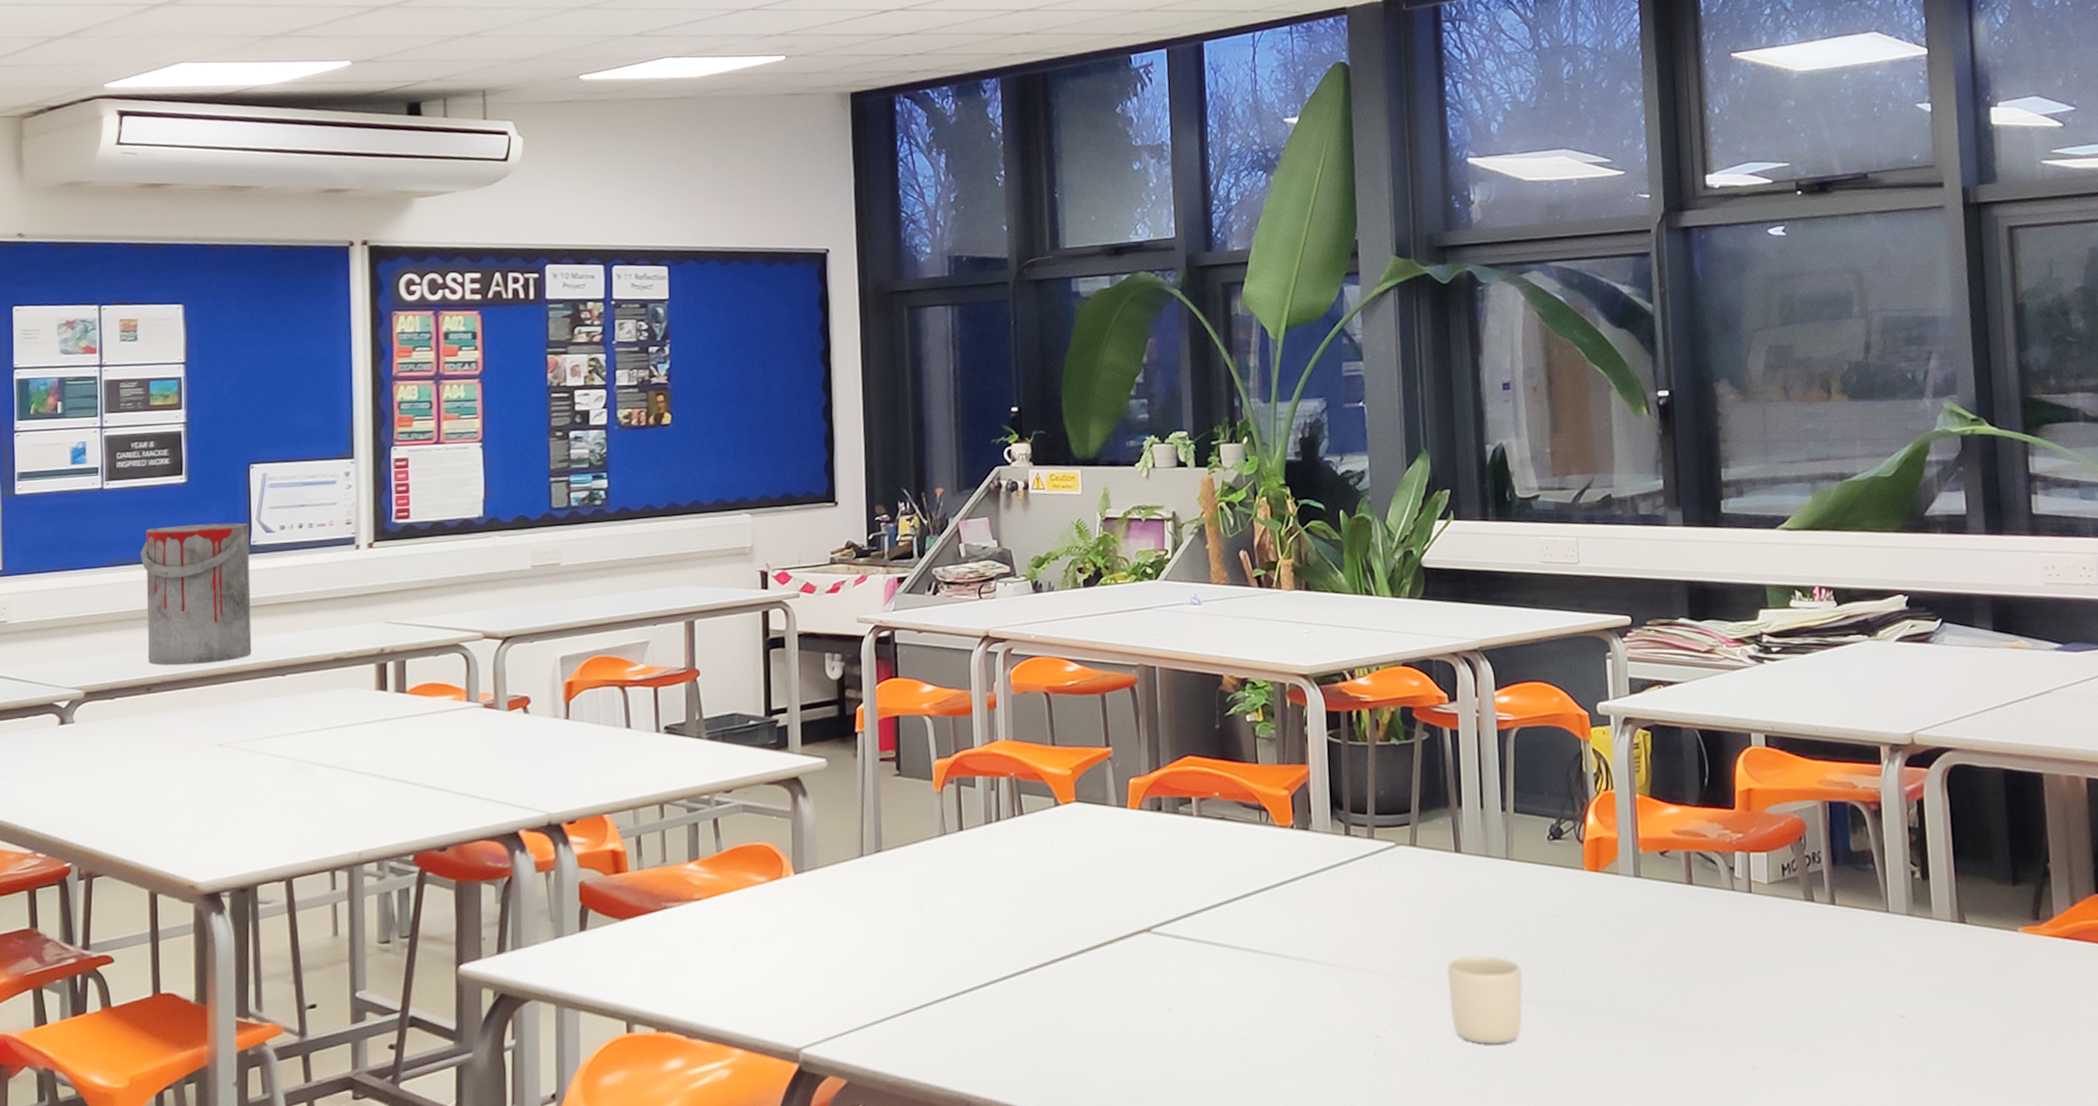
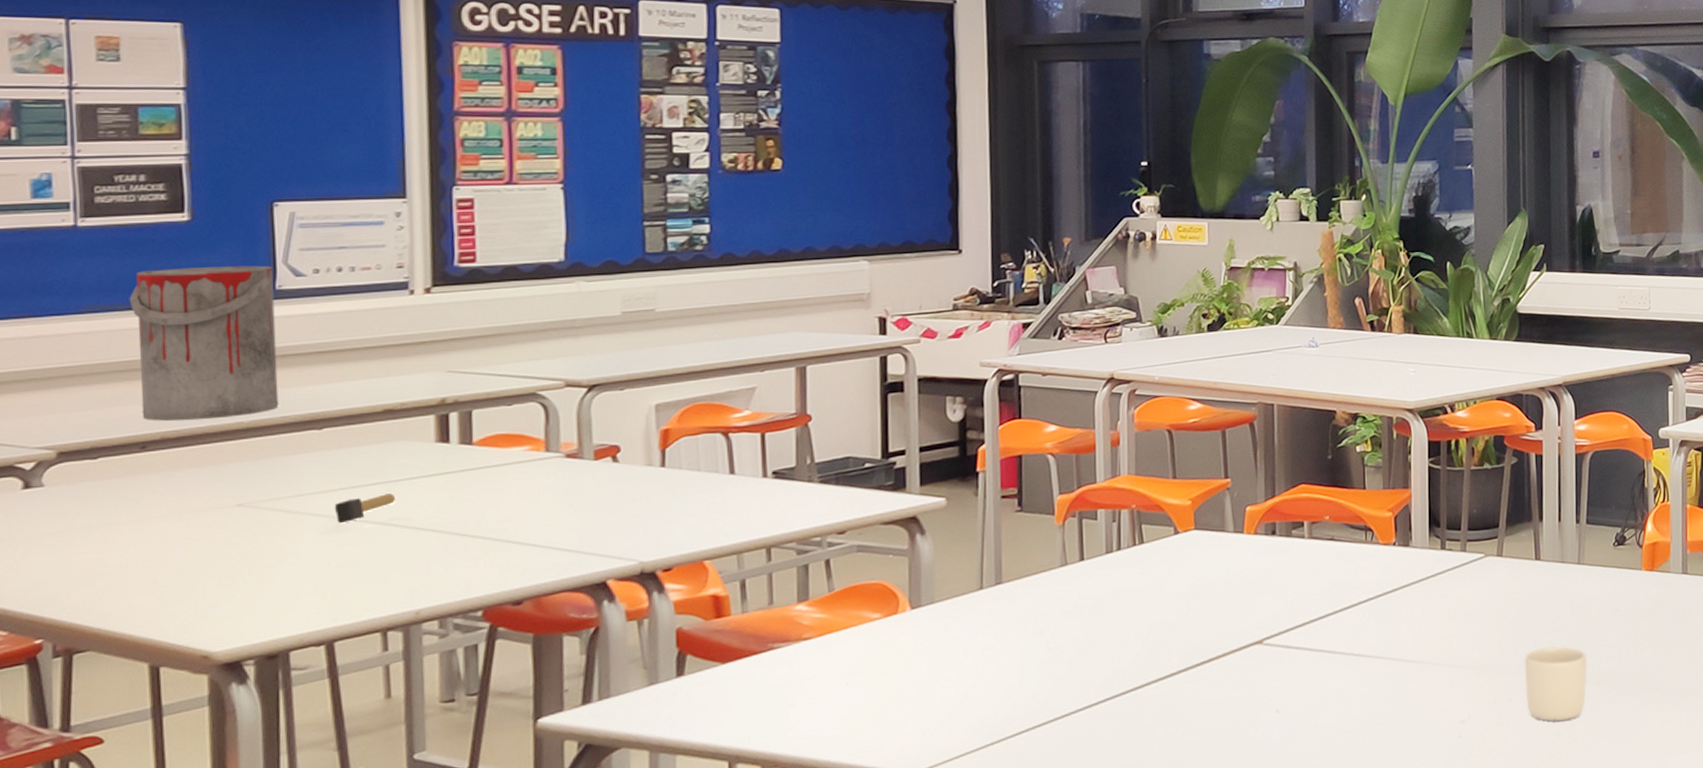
paintbrush: none [294,738,342,766] -> present [334,493,395,524]

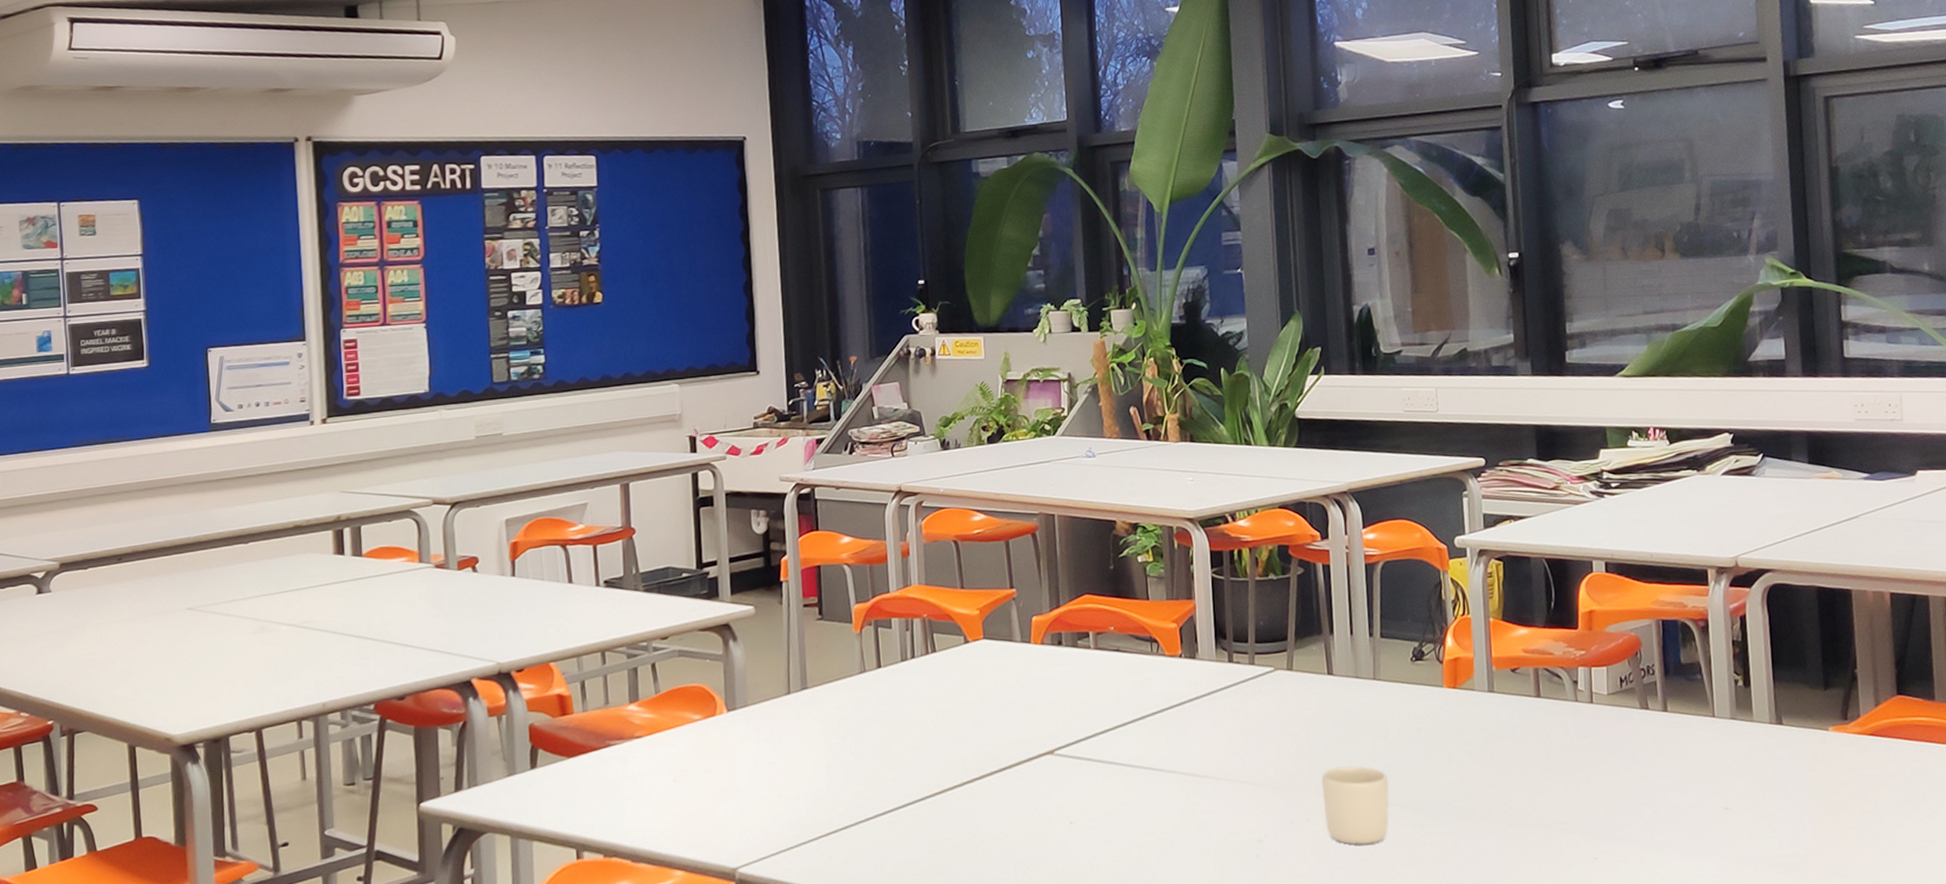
paint can: present [129,265,279,422] -> none [106,403,216,538]
paintbrush: present [334,493,395,524] -> none [259,599,304,626]

